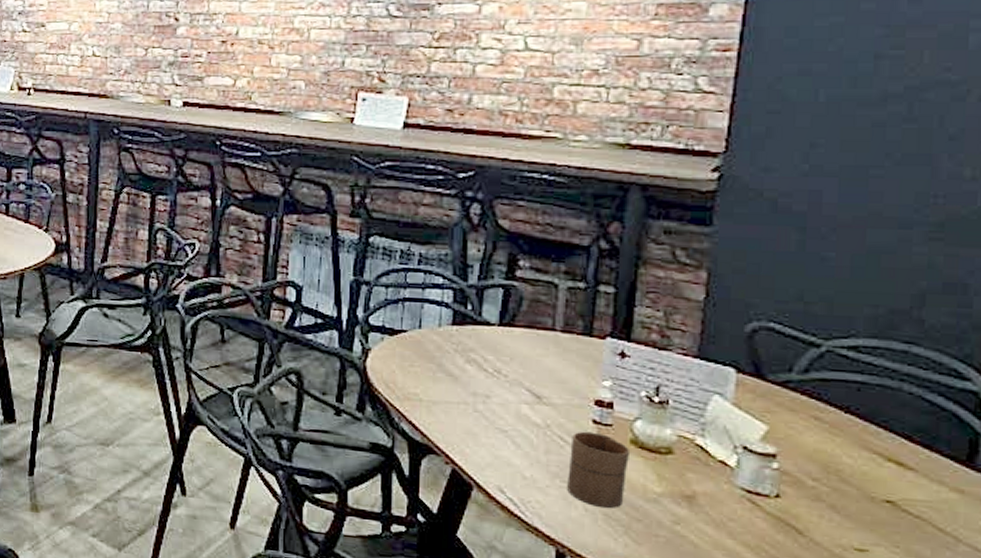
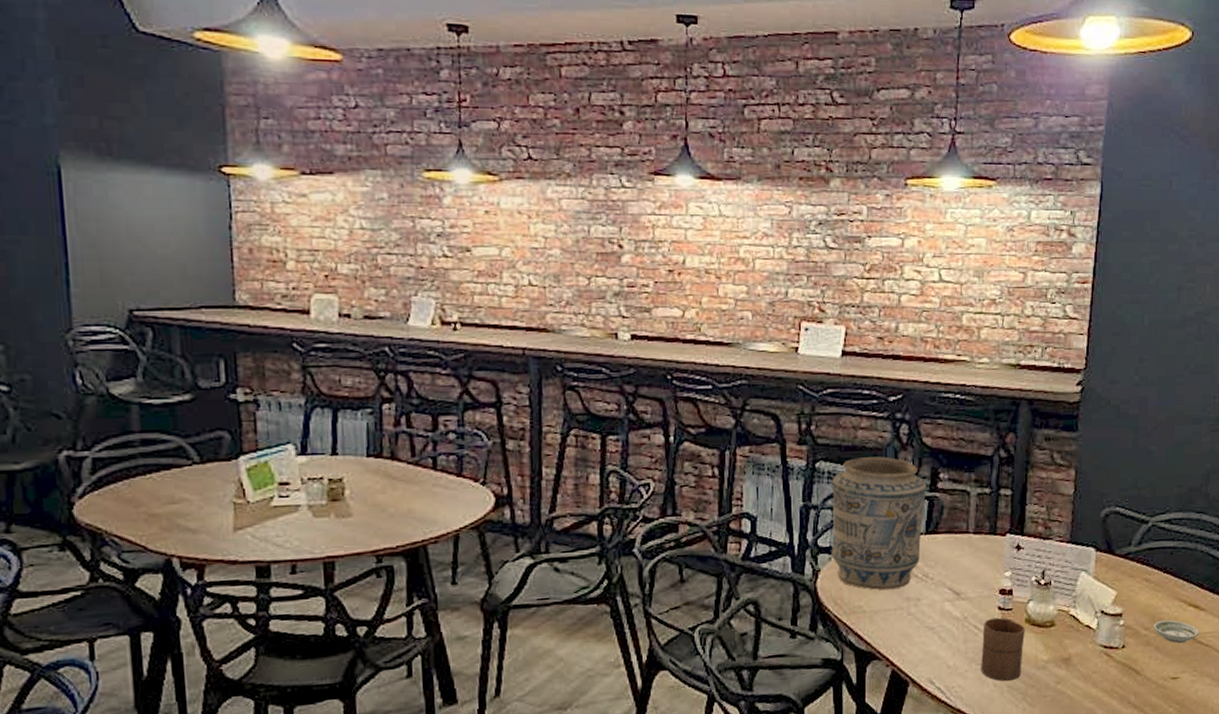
vase: none [384,235,502,381] -> present [831,456,927,590]
saucer: none [827,472,904,508] -> present [1153,620,1199,644]

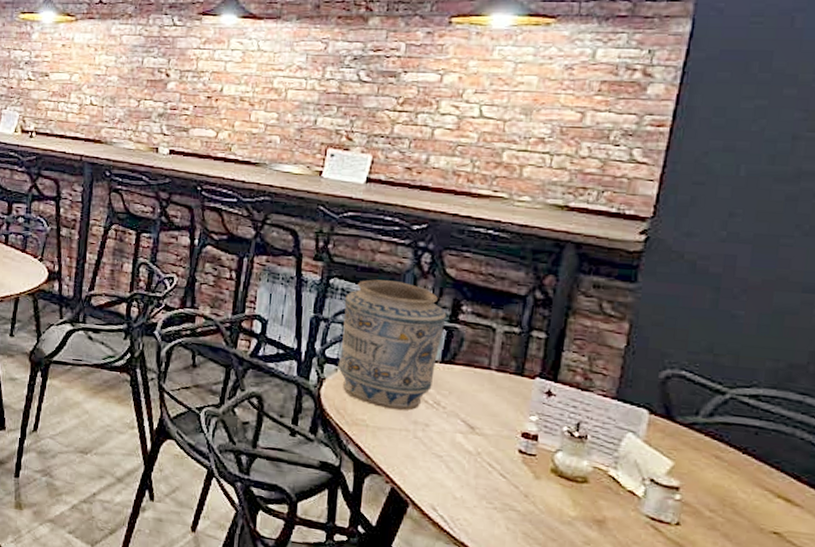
cup: present [981,617,1026,682] -> none [492,459,551,529]
saucer: present [1153,620,1199,644] -> none [722,505,789,538]

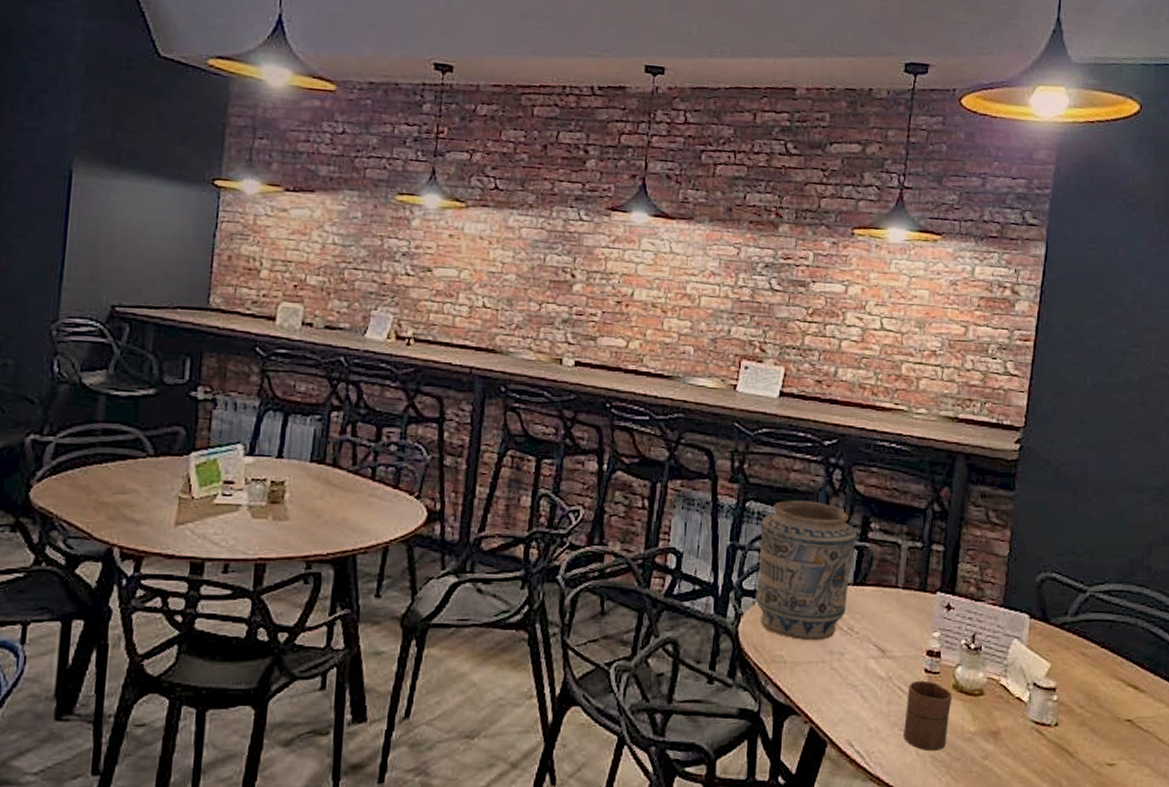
cup: none [492,459,551,529] -> present [903,680,953,752]

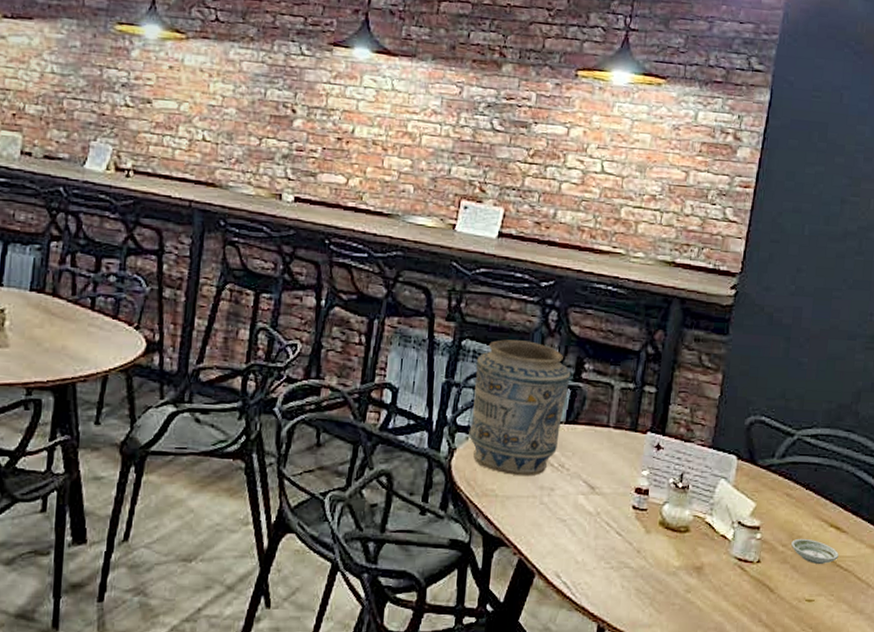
cup: present [903,680,953,752] -> none [609,516,659,584]
saucer: none [1089,699,1138,727] -> present [791,538,839,565]

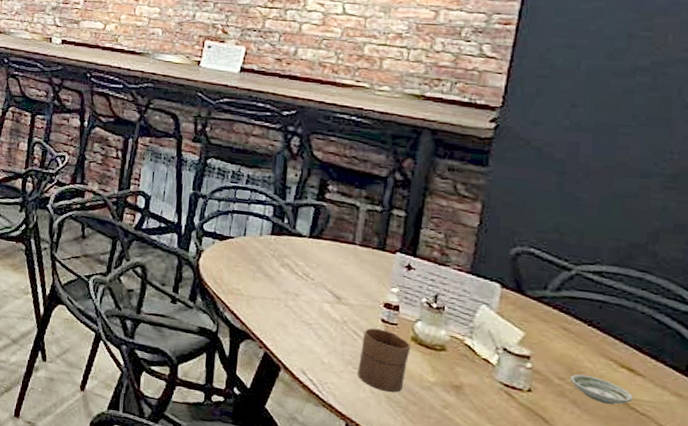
vase: present [468,339,571,475] -> none [215,160,314,281]
cup: none [609,516,659,584] -> present [358,328,411,393]

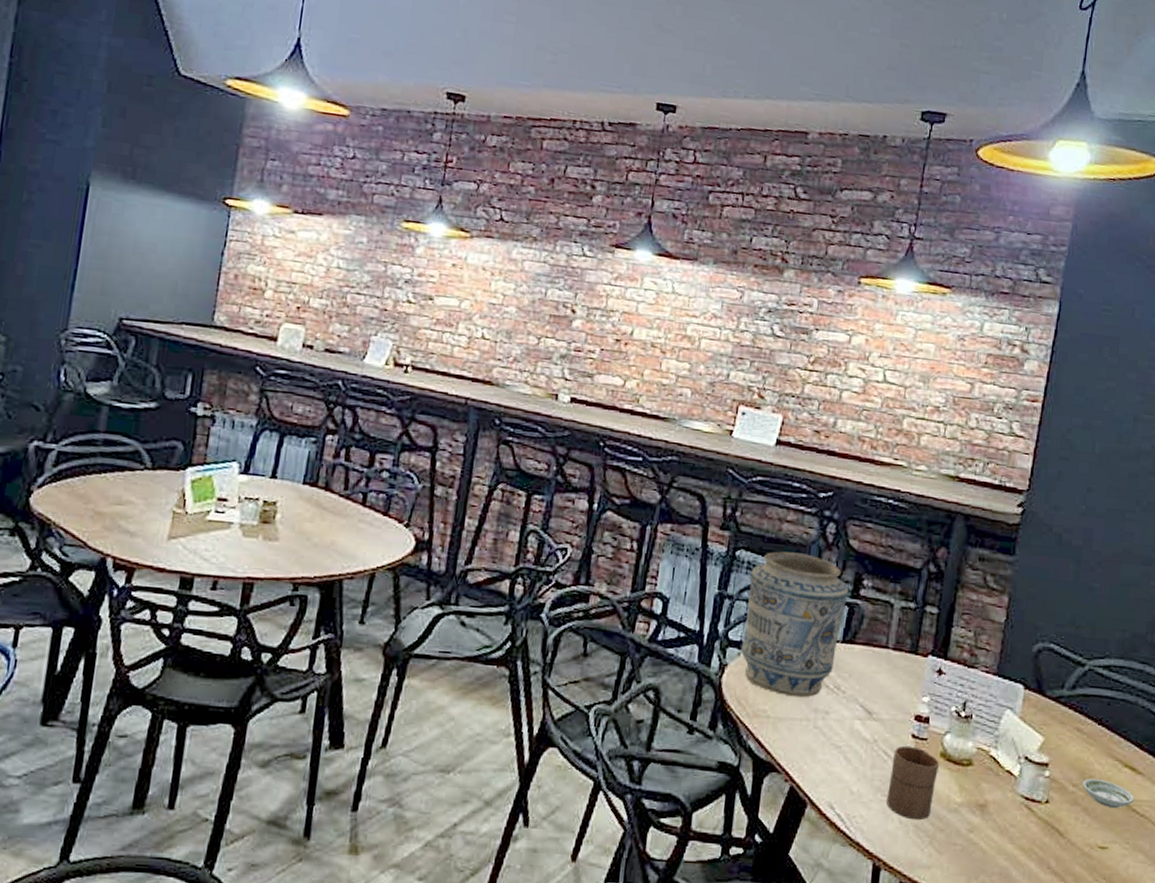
vase: none [215,160,314,281] -> present [740,551,849,697]

